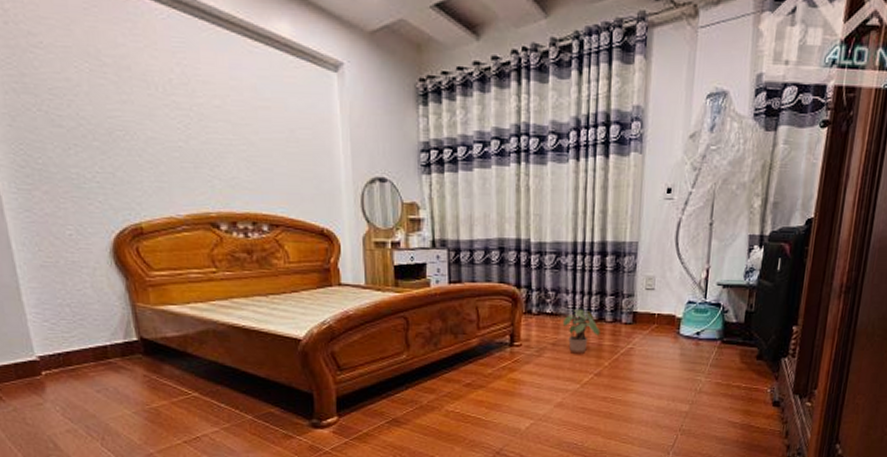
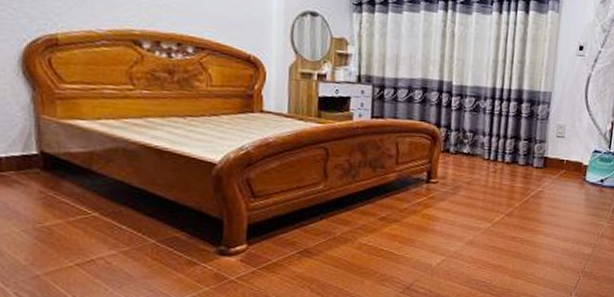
potted plant: present [562,309,601,355] -> none [478,151,513,195]

